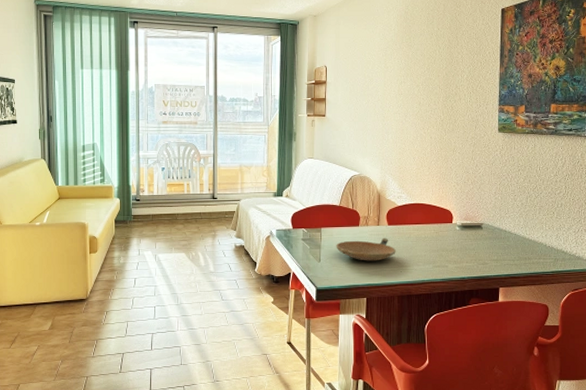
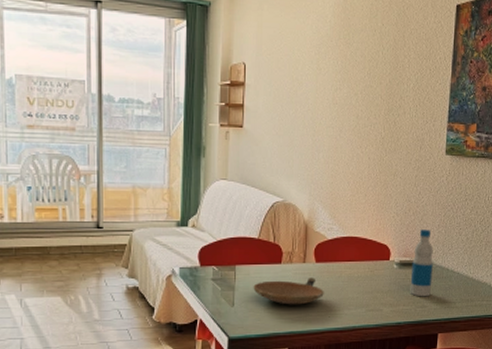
bottle: none [472,196,492,255] -> present [410,229,434,297]

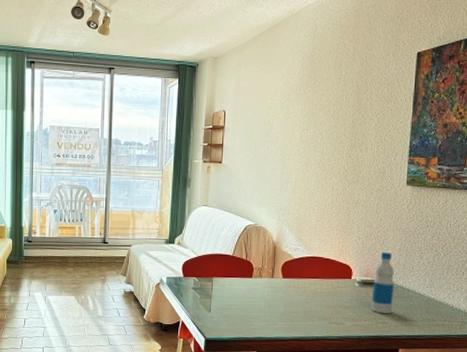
bowl: present [253,277,324,305] -> none [227,291,290,315]

